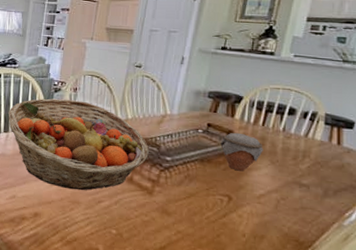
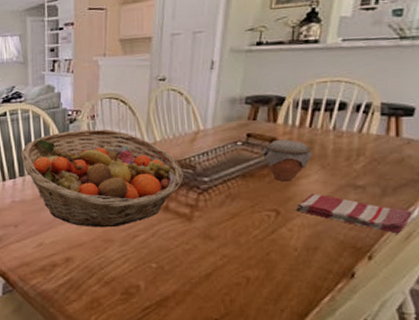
dish towel: none [246,185,350,234] -> present [296,194,412,234]

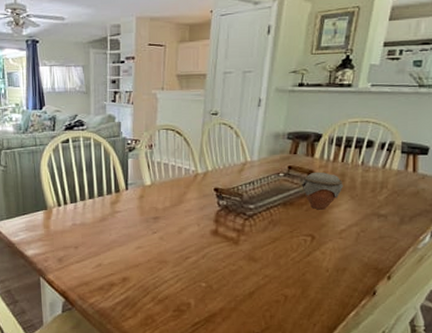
fruit basket: present [21,129,184,228] -> none [82,158,232,250]
dish towel: present [296,194,412,234] -> none [329,221,424,257]

